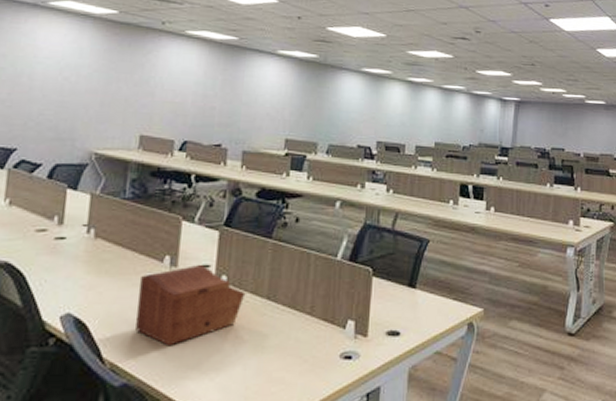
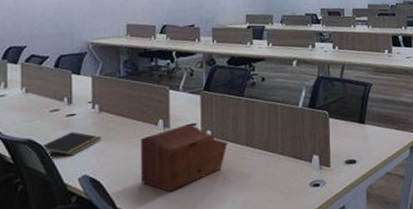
notepad: none [20,259,95,288] -> present [41,132,102,156]

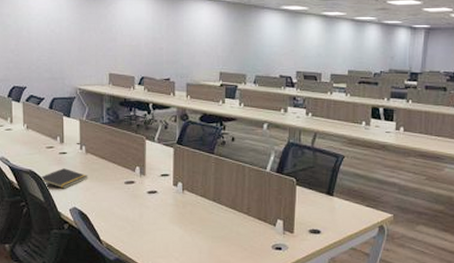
sewing box: present [141,124,228,193] -> none [121,174,197,234]

